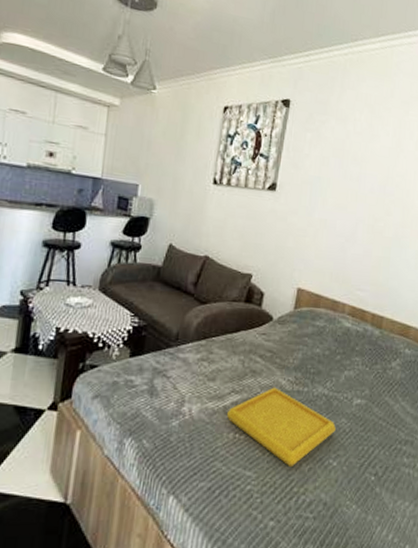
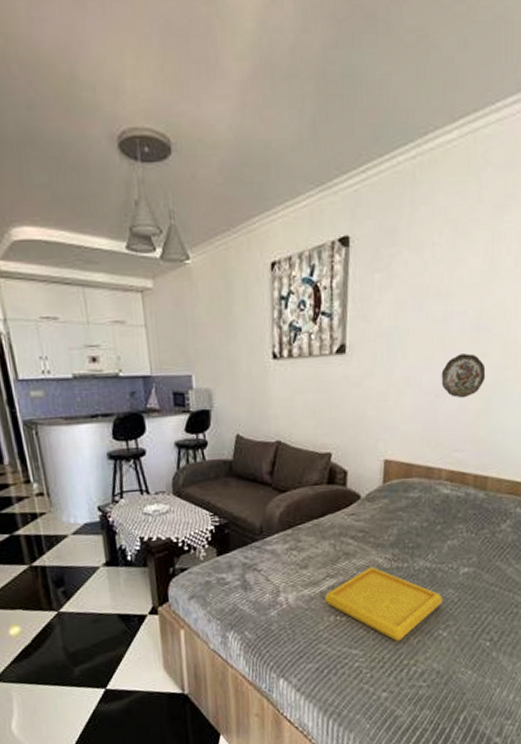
decorative plate: none [351,209,388,246] -> present [441,353,486,399]

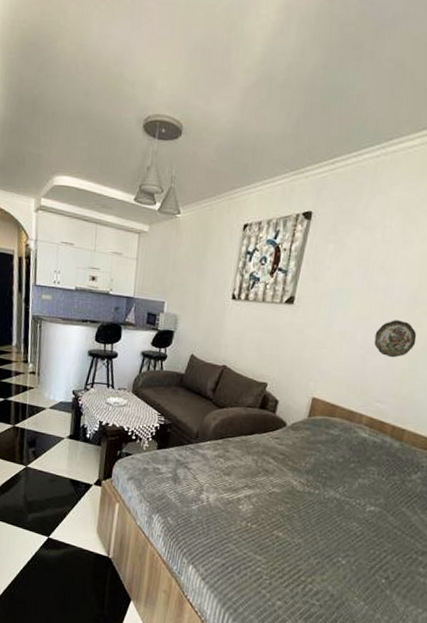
serving tray: present [324,566,443,642] -> none [240,486,346,559]

